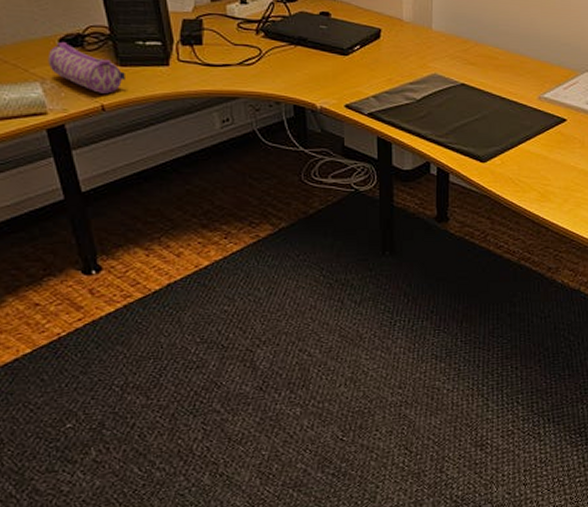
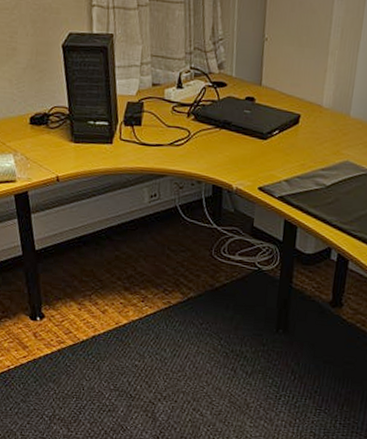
pencil case: present [47,41,125,94] -> none [20,119,77,167]

